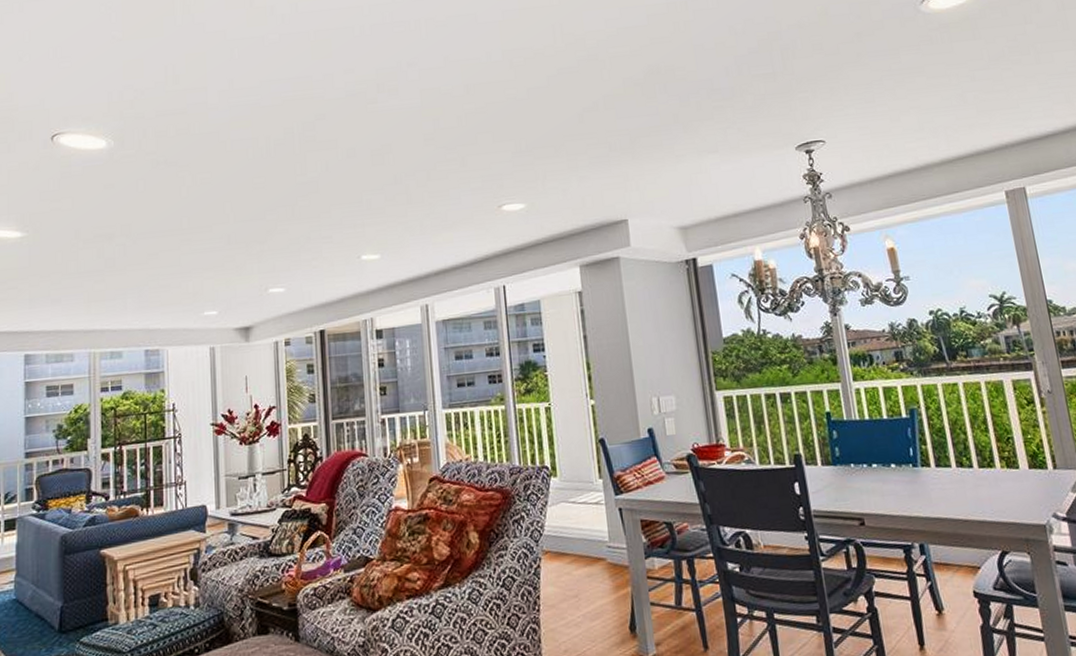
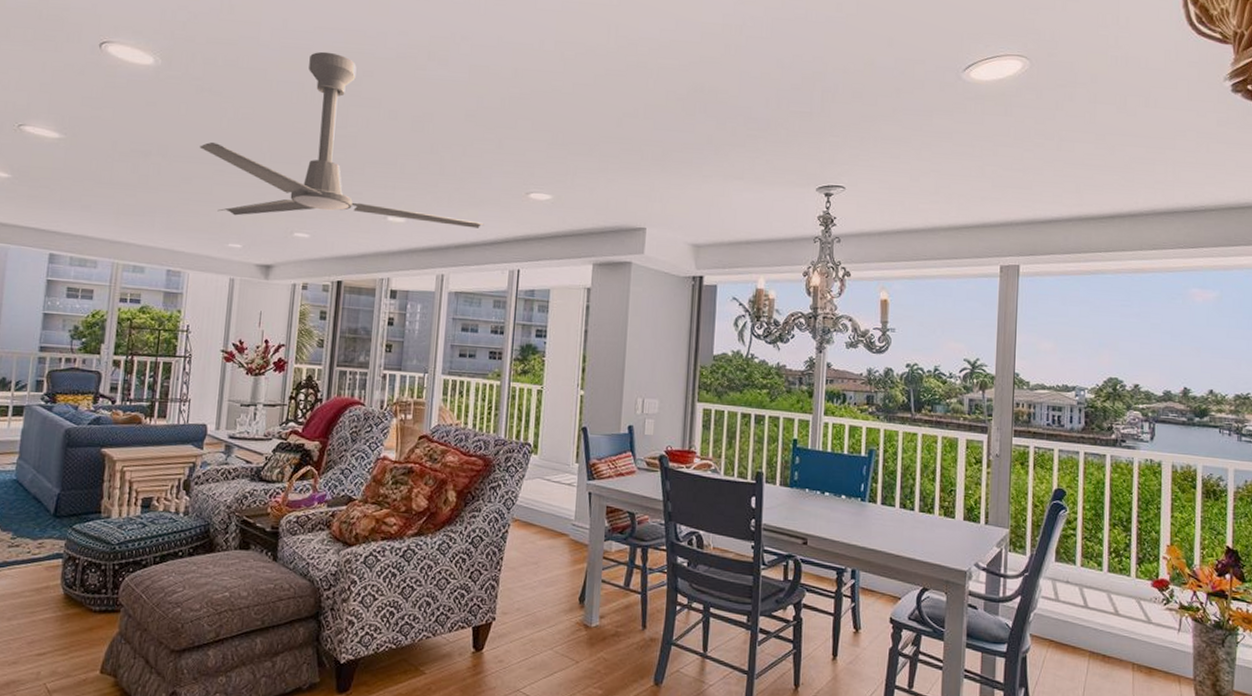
ceiling fan: none [162,103,461,283] -> present [199,51,484,229]

